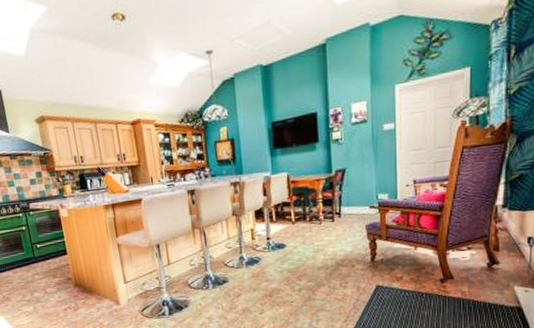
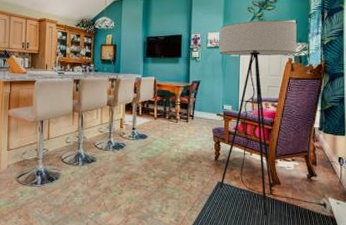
floor lamp: none [367,69,521,317] -> present [219,20,334,216]

